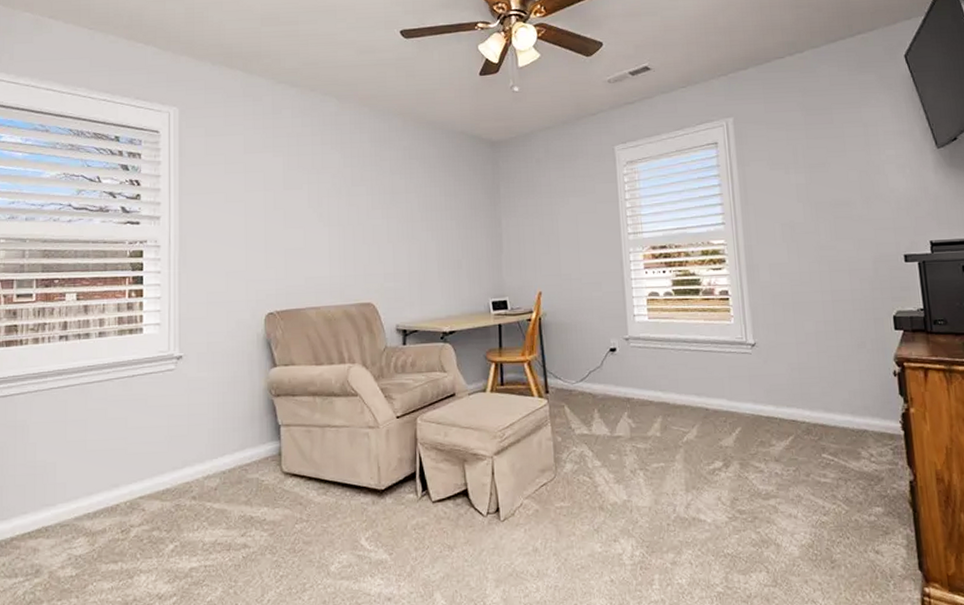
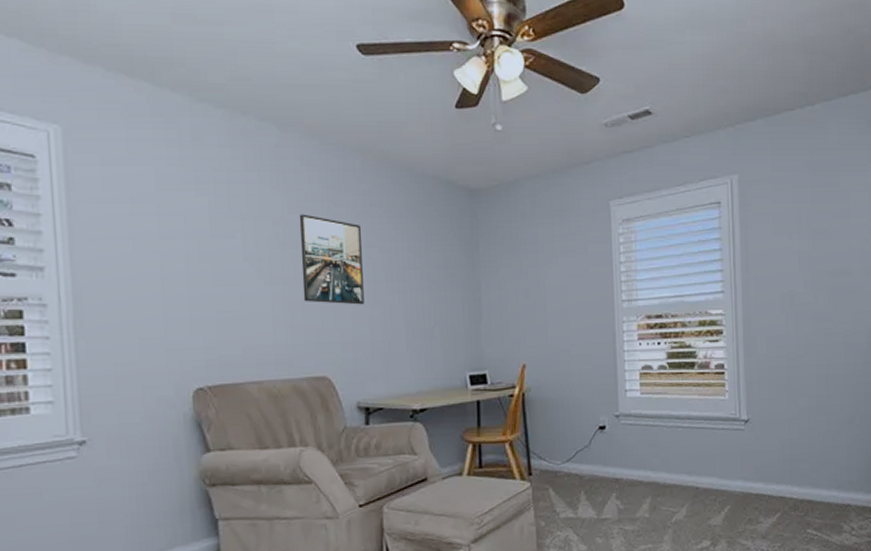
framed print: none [352,167,403,242] -> present [299,214,364,305]

